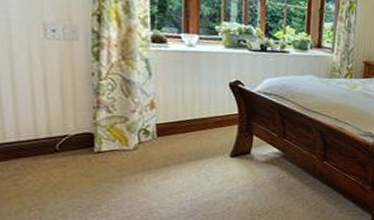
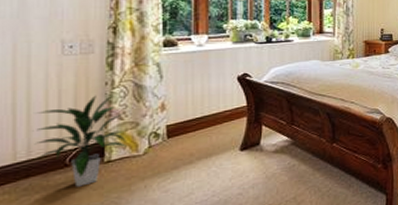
indoor plant: none [20,84,116,173] -> present [32,95,127,187]

